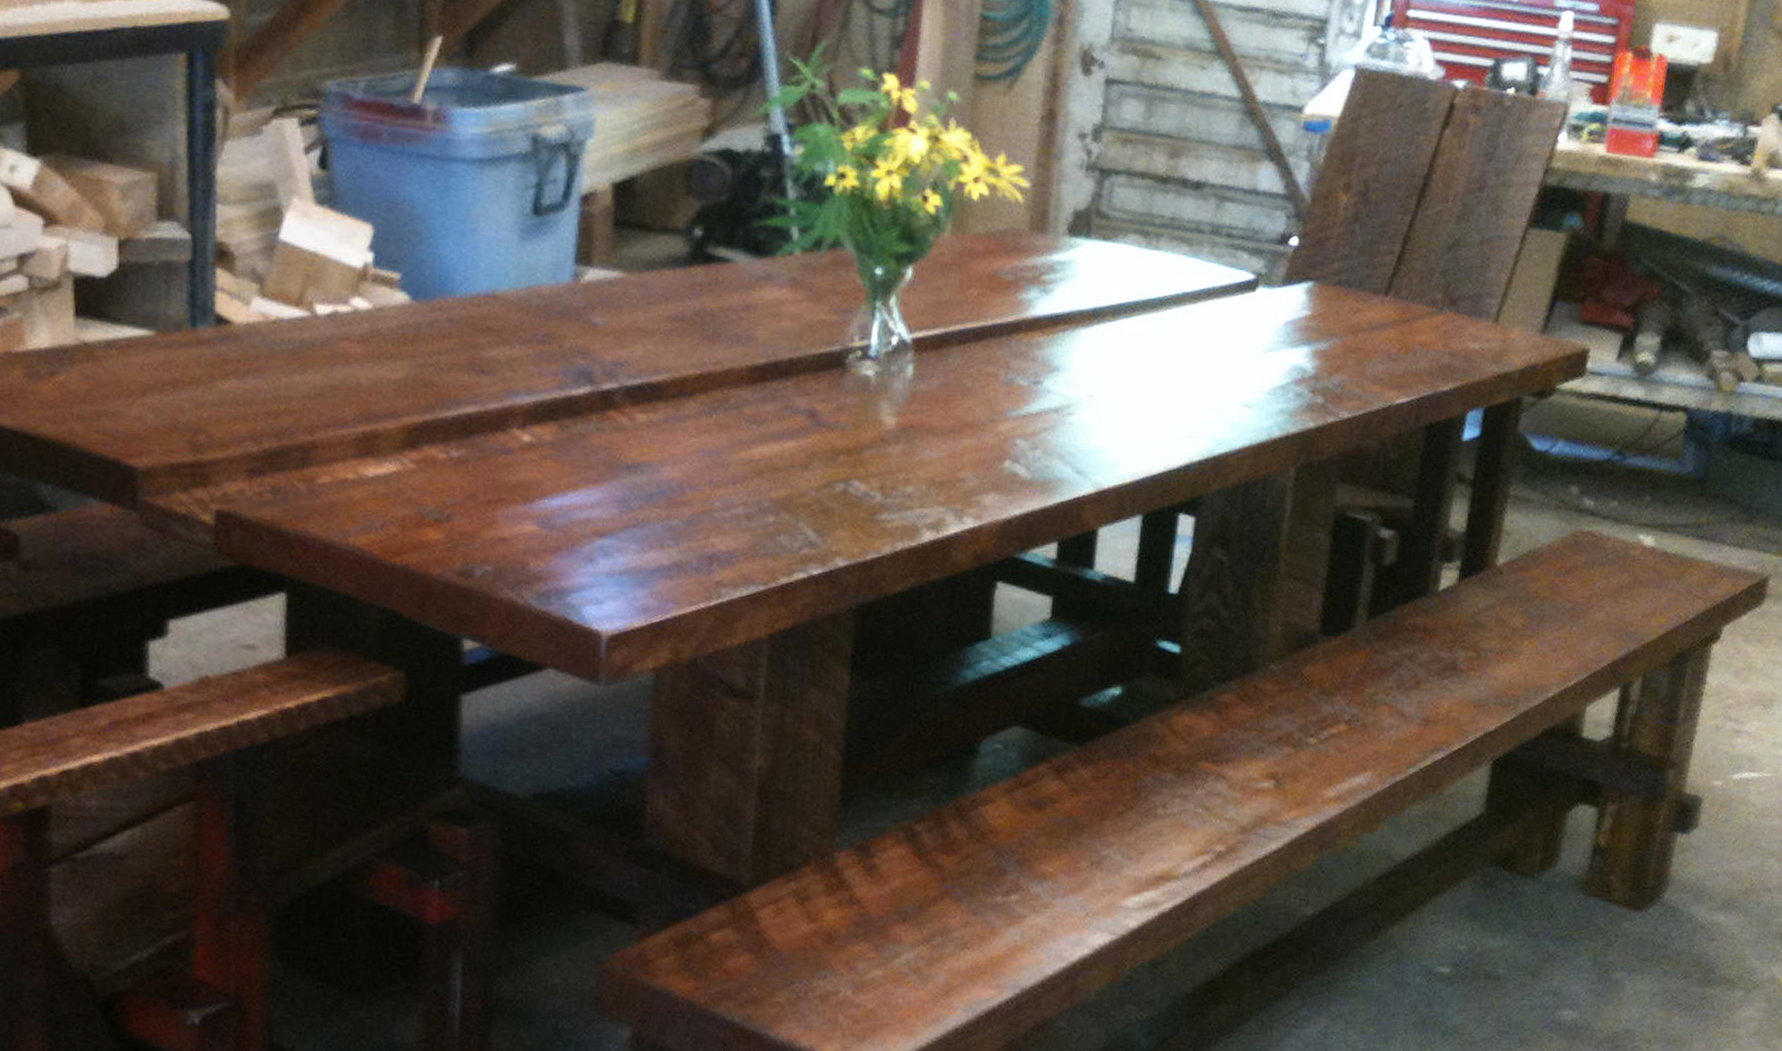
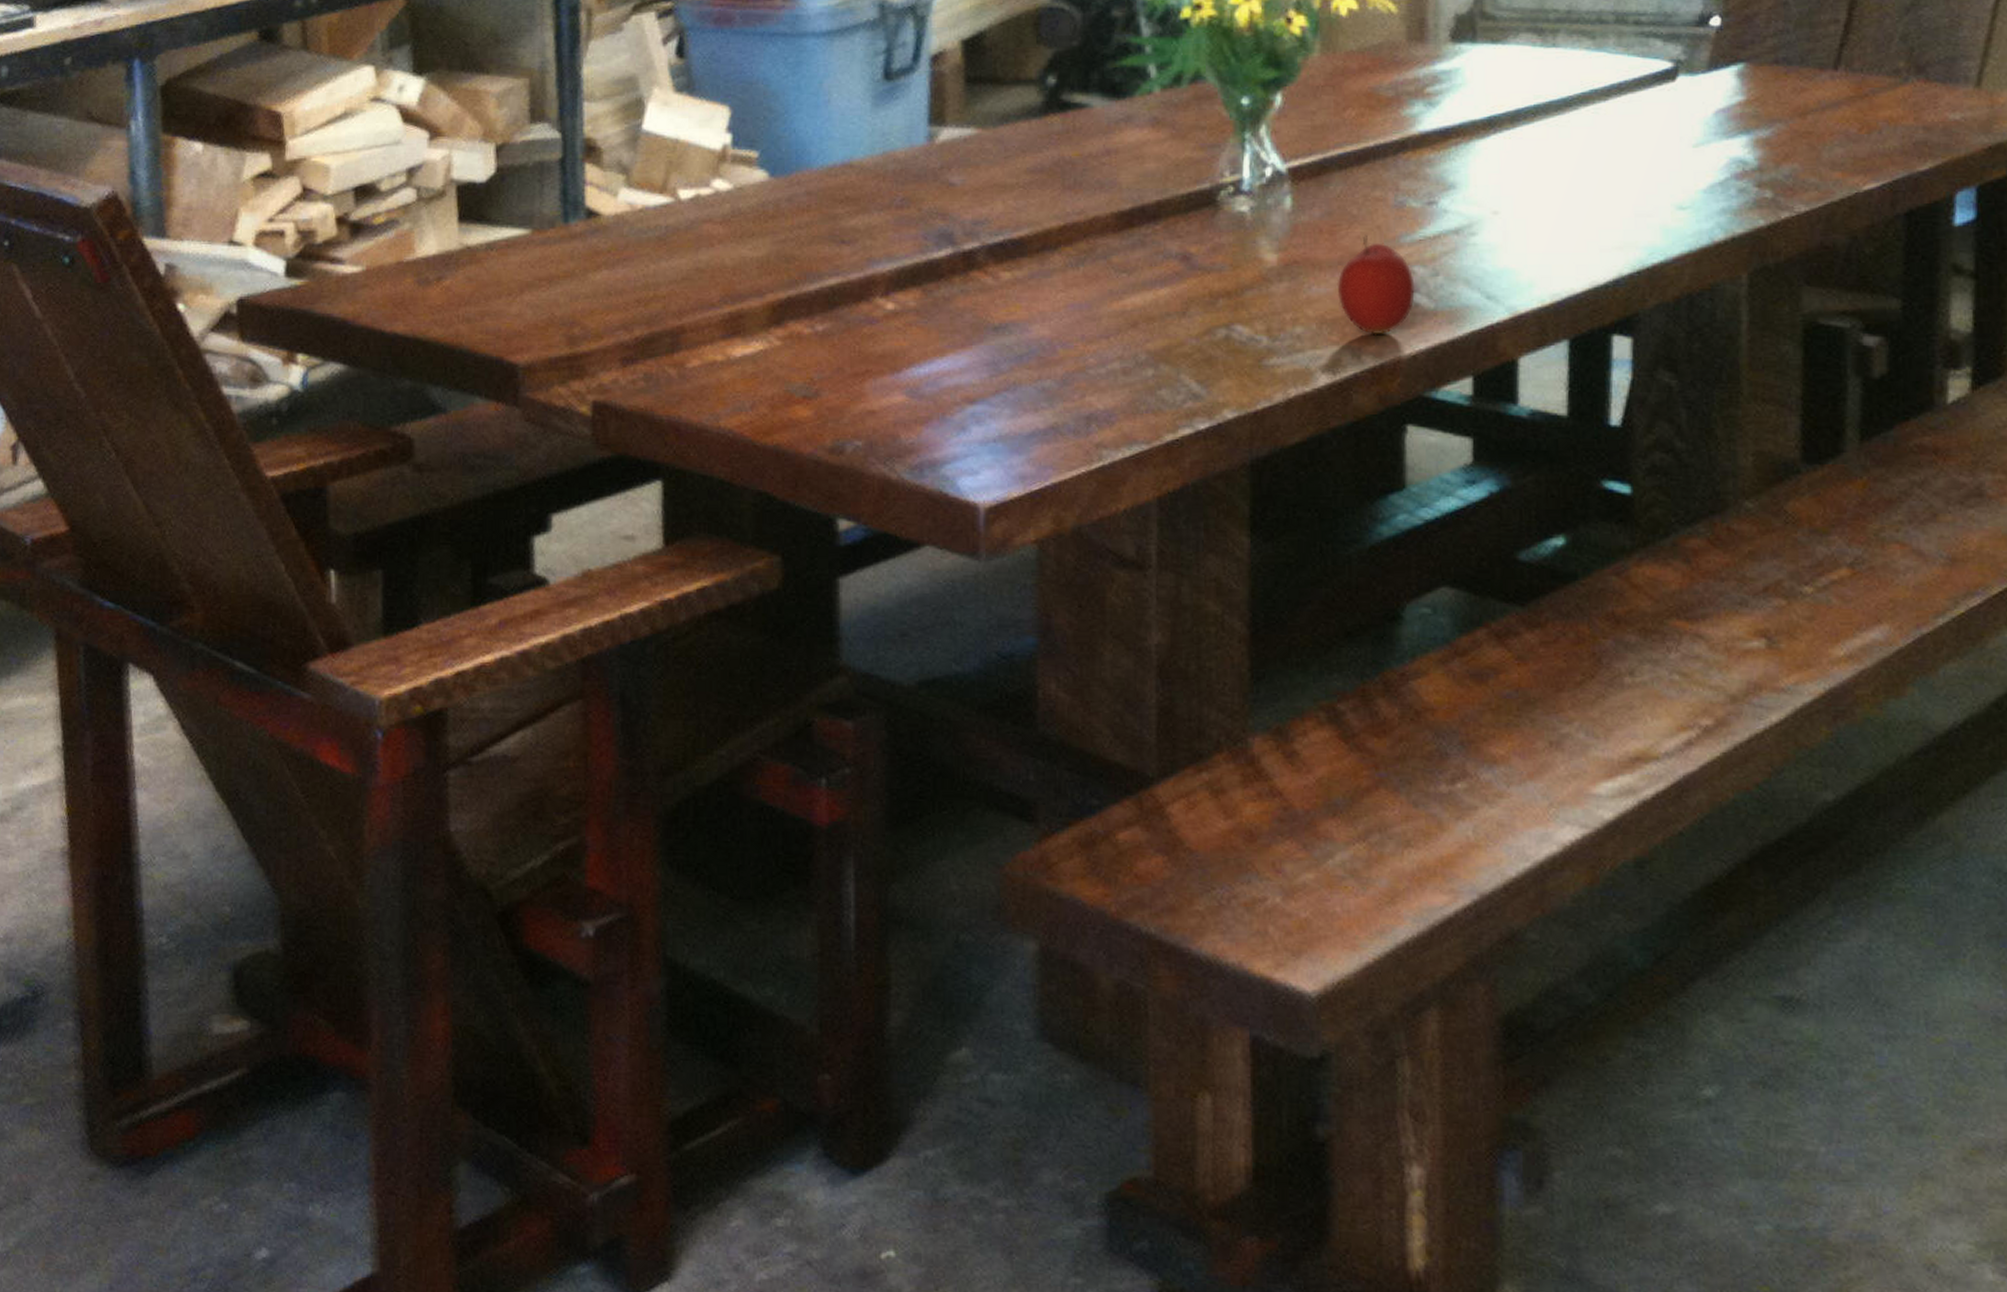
fruit: none [946,406,1016,499] -> present [1337,234,1415,335]

